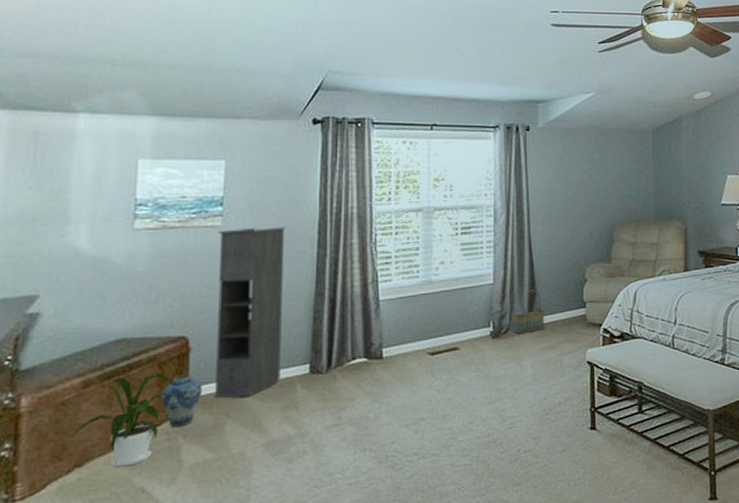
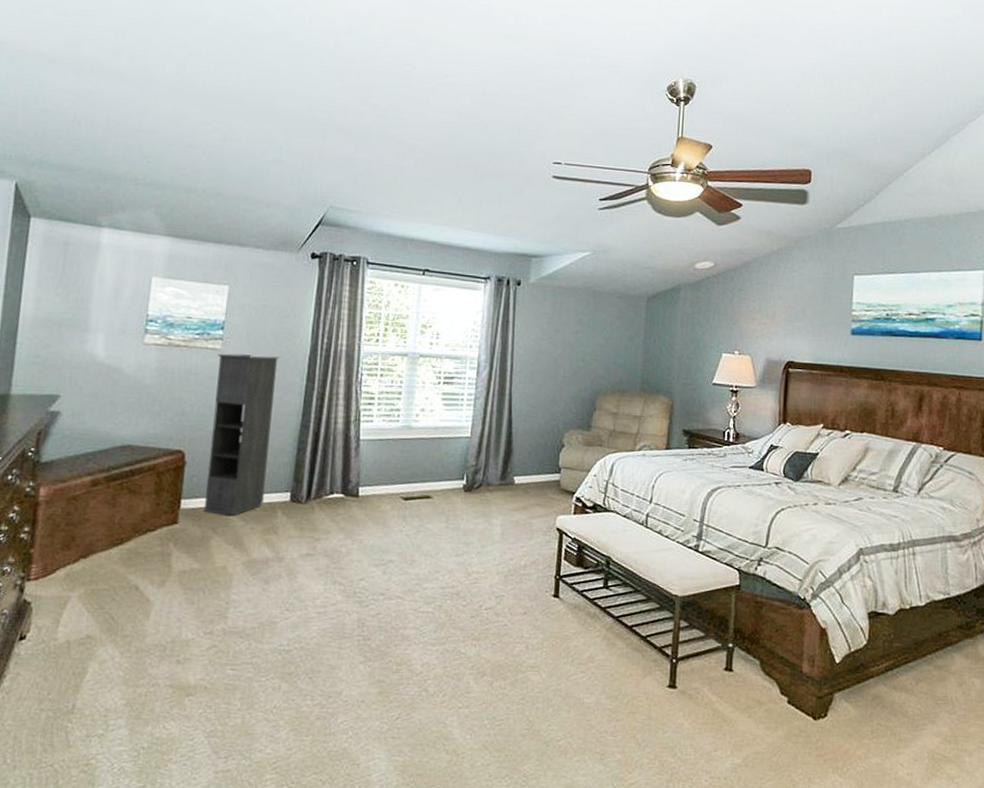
house plant: present [69,373,180,468] -> none [77,481,174,564]
vase: present [161,374,202,427] -> none [157,486,194,534]
basket: present [511,289,546,334] -> none [485,447,520,491]

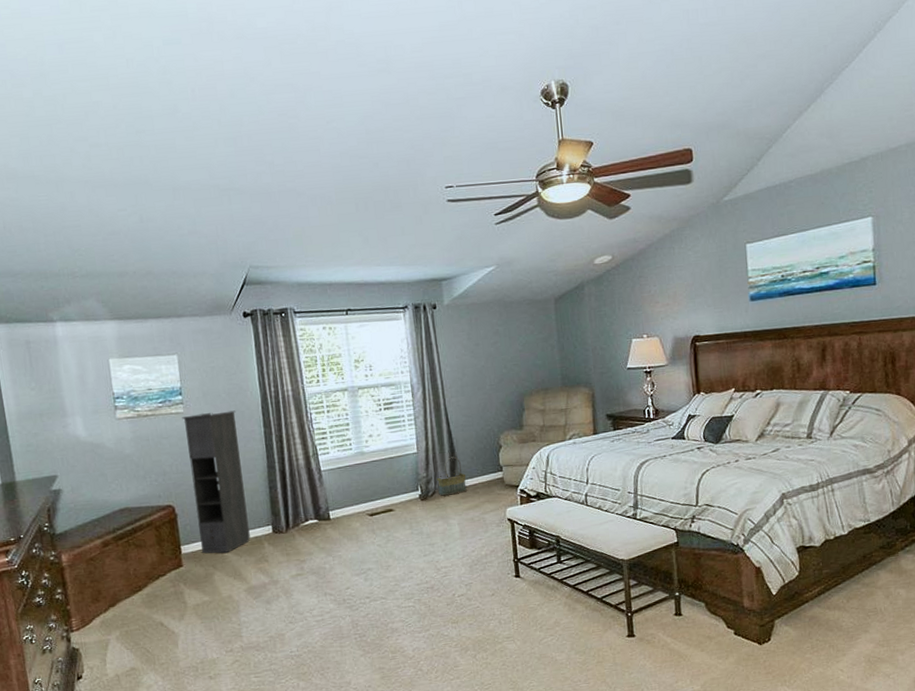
basket: none [485,447,520,491] -> present [436,456,467,496]

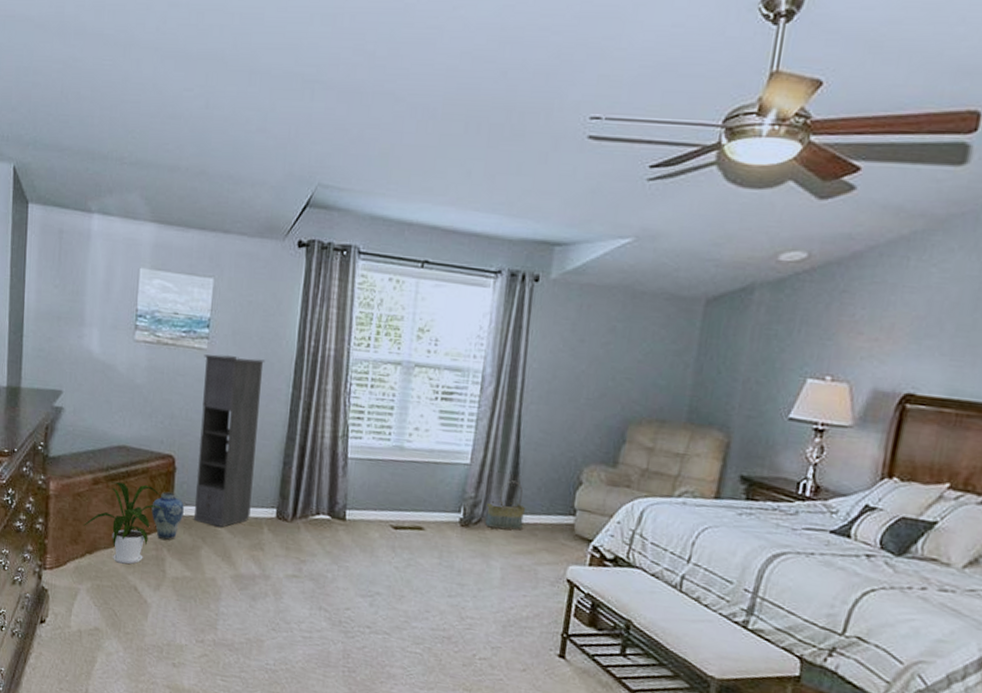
house plant: none [101,535,176,607] -> present [83,481,166,565]
vase: none [161,535,192,576] -> present [151,491,184,540]

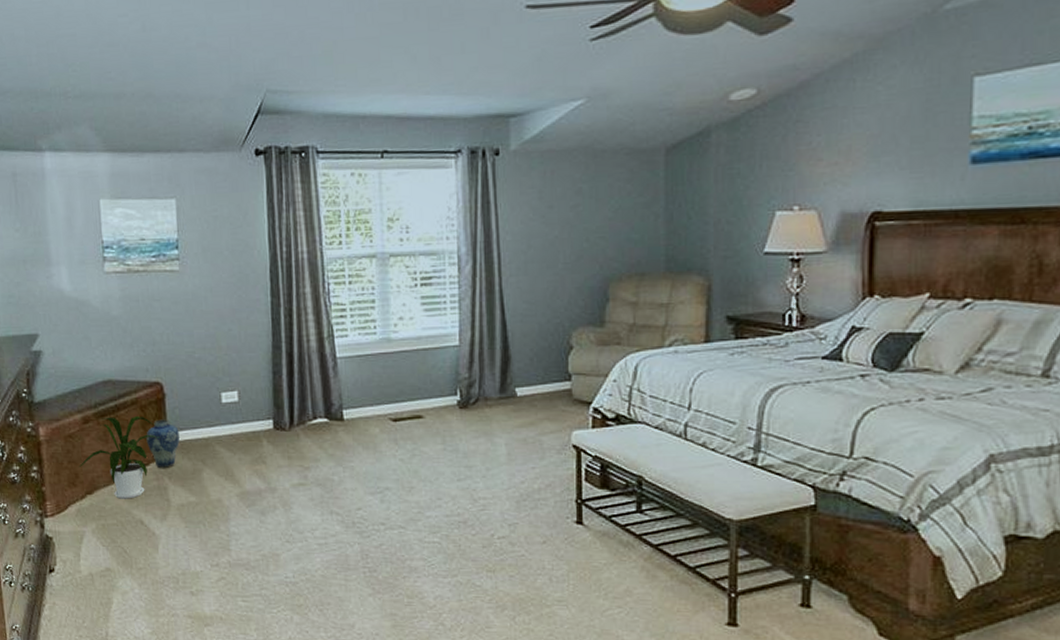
storage cabinet: present [193,354,265,528] -> none [177,272,247,447]
basket: present [485,478,526,530] -> none [481,354,522,405]

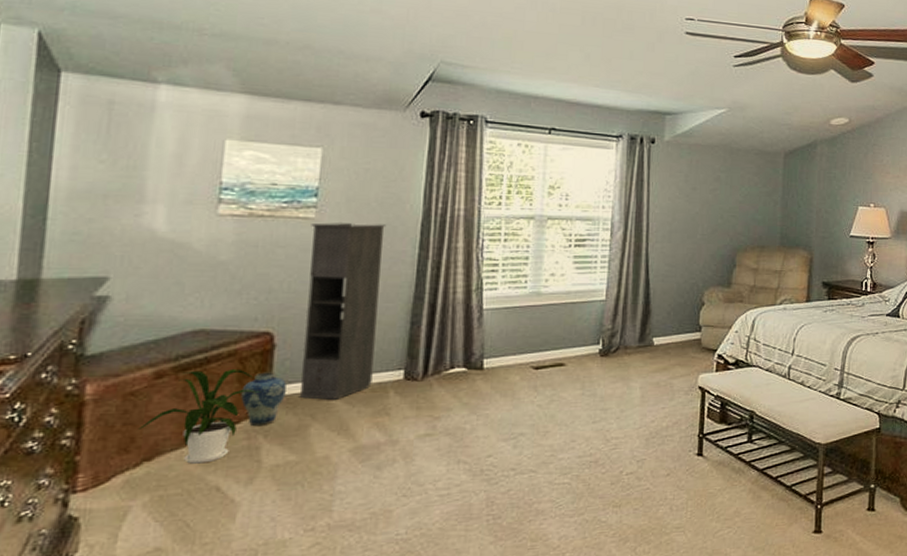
storage cabinet: none [177,272,247,447] -> present [299,222,387,400]

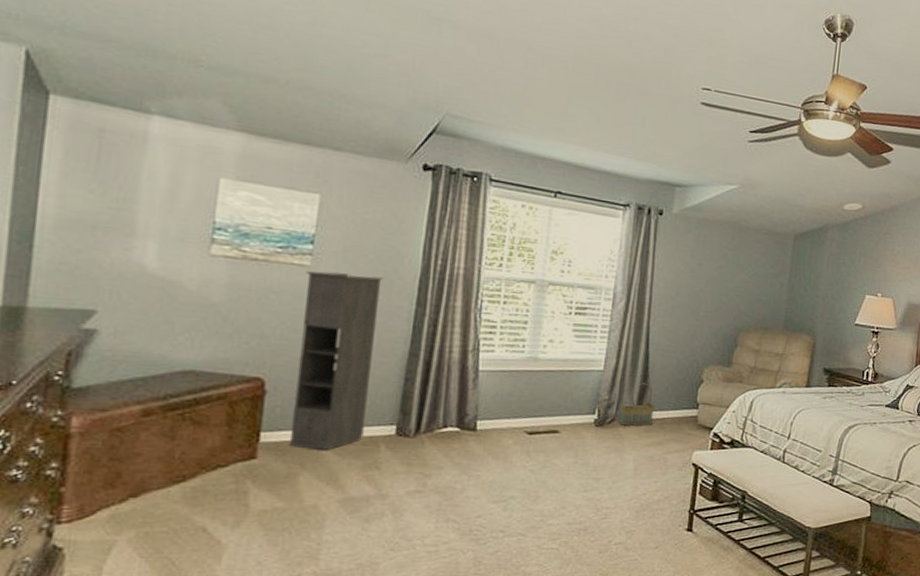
house plant: present [138,368,262,464] -> none [124,411,251,504]
vase: present [241,372,287,426] -> none [229,417,277,470]
basket: none [623,308,659,353] -> present [618,381,656,426]

